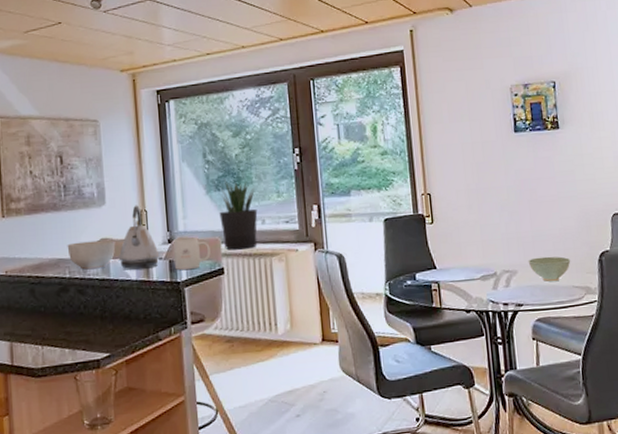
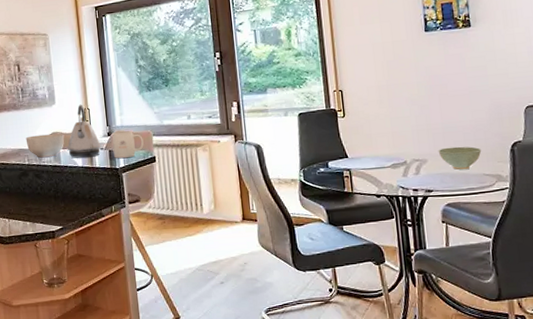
planter: present [219,179,258,250] -> none [150,81,184,142]

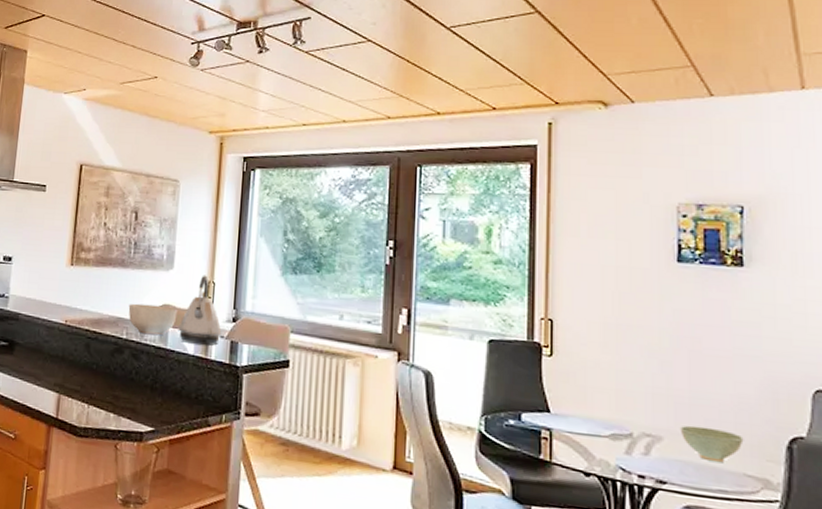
mug: present [111,131,144,159] -> none [235,319,277,356]

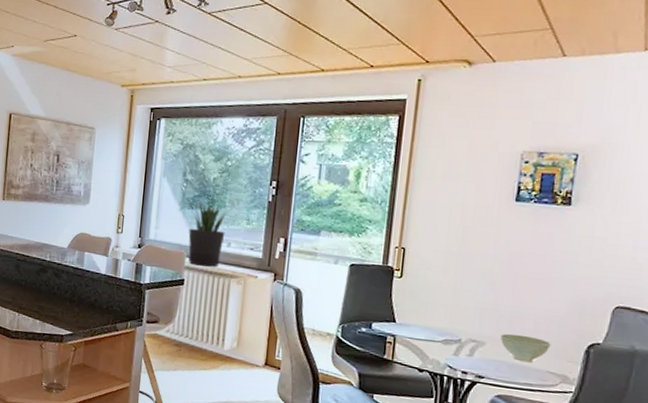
bowl: present [128,303,178,336] -> none [51,232,93,259]
kettle: present [178,275,222,346] -> none [92,209,129,267]
planter: none [292,262,336,345] -> present [188,199,226,267]

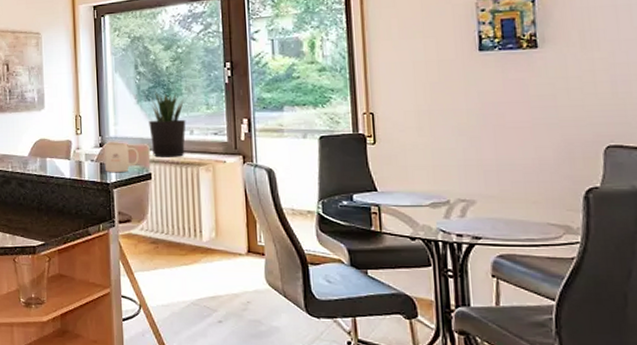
mug: none [140,245,175,276] -> present [103,143,139,173]
bowl: present [500,333,552,363] -> none [490,188,546,217]

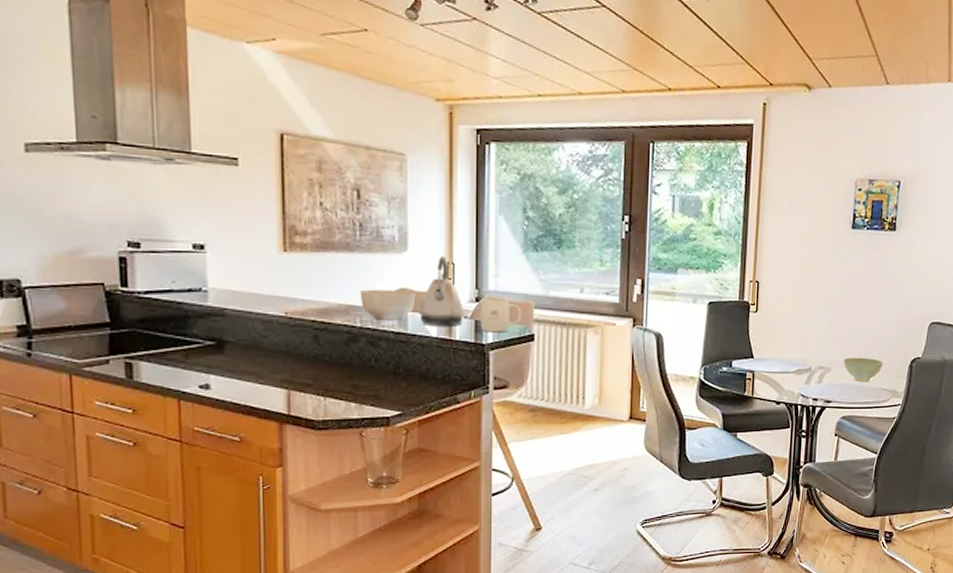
bowl: none [10,140,53,166] -> present [359,289,416,321]
kettle: none [54,110,92,169] -> present [418,256,465,326]
planter: present [149,90,186,157] -> none [535,239,577,317]
bowl: none [490,188,546,217] -> present [843,357,884,383]

